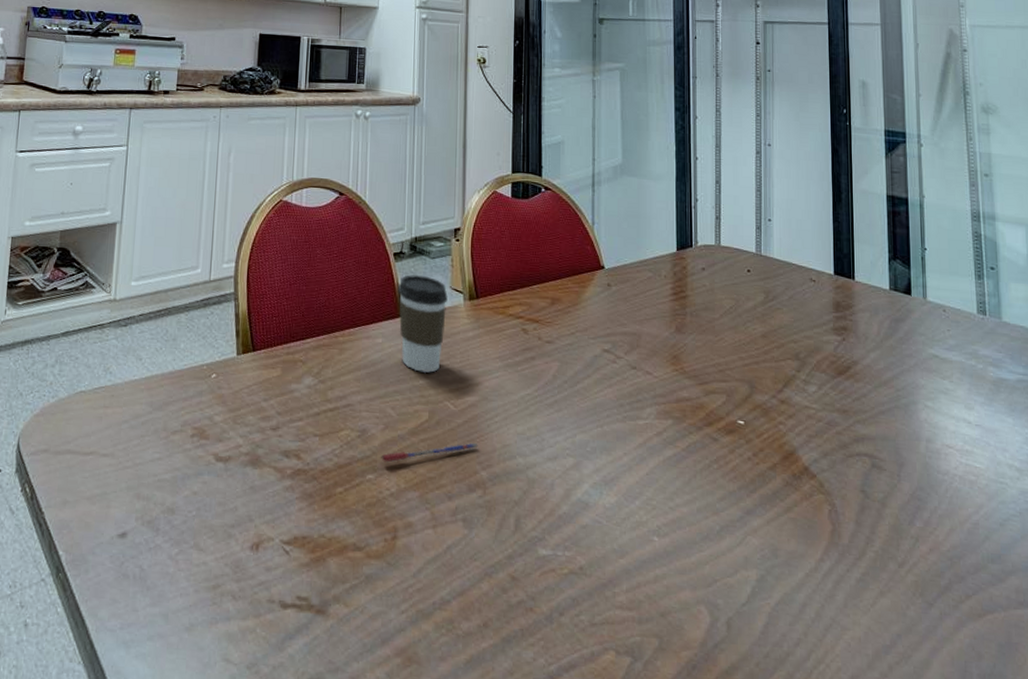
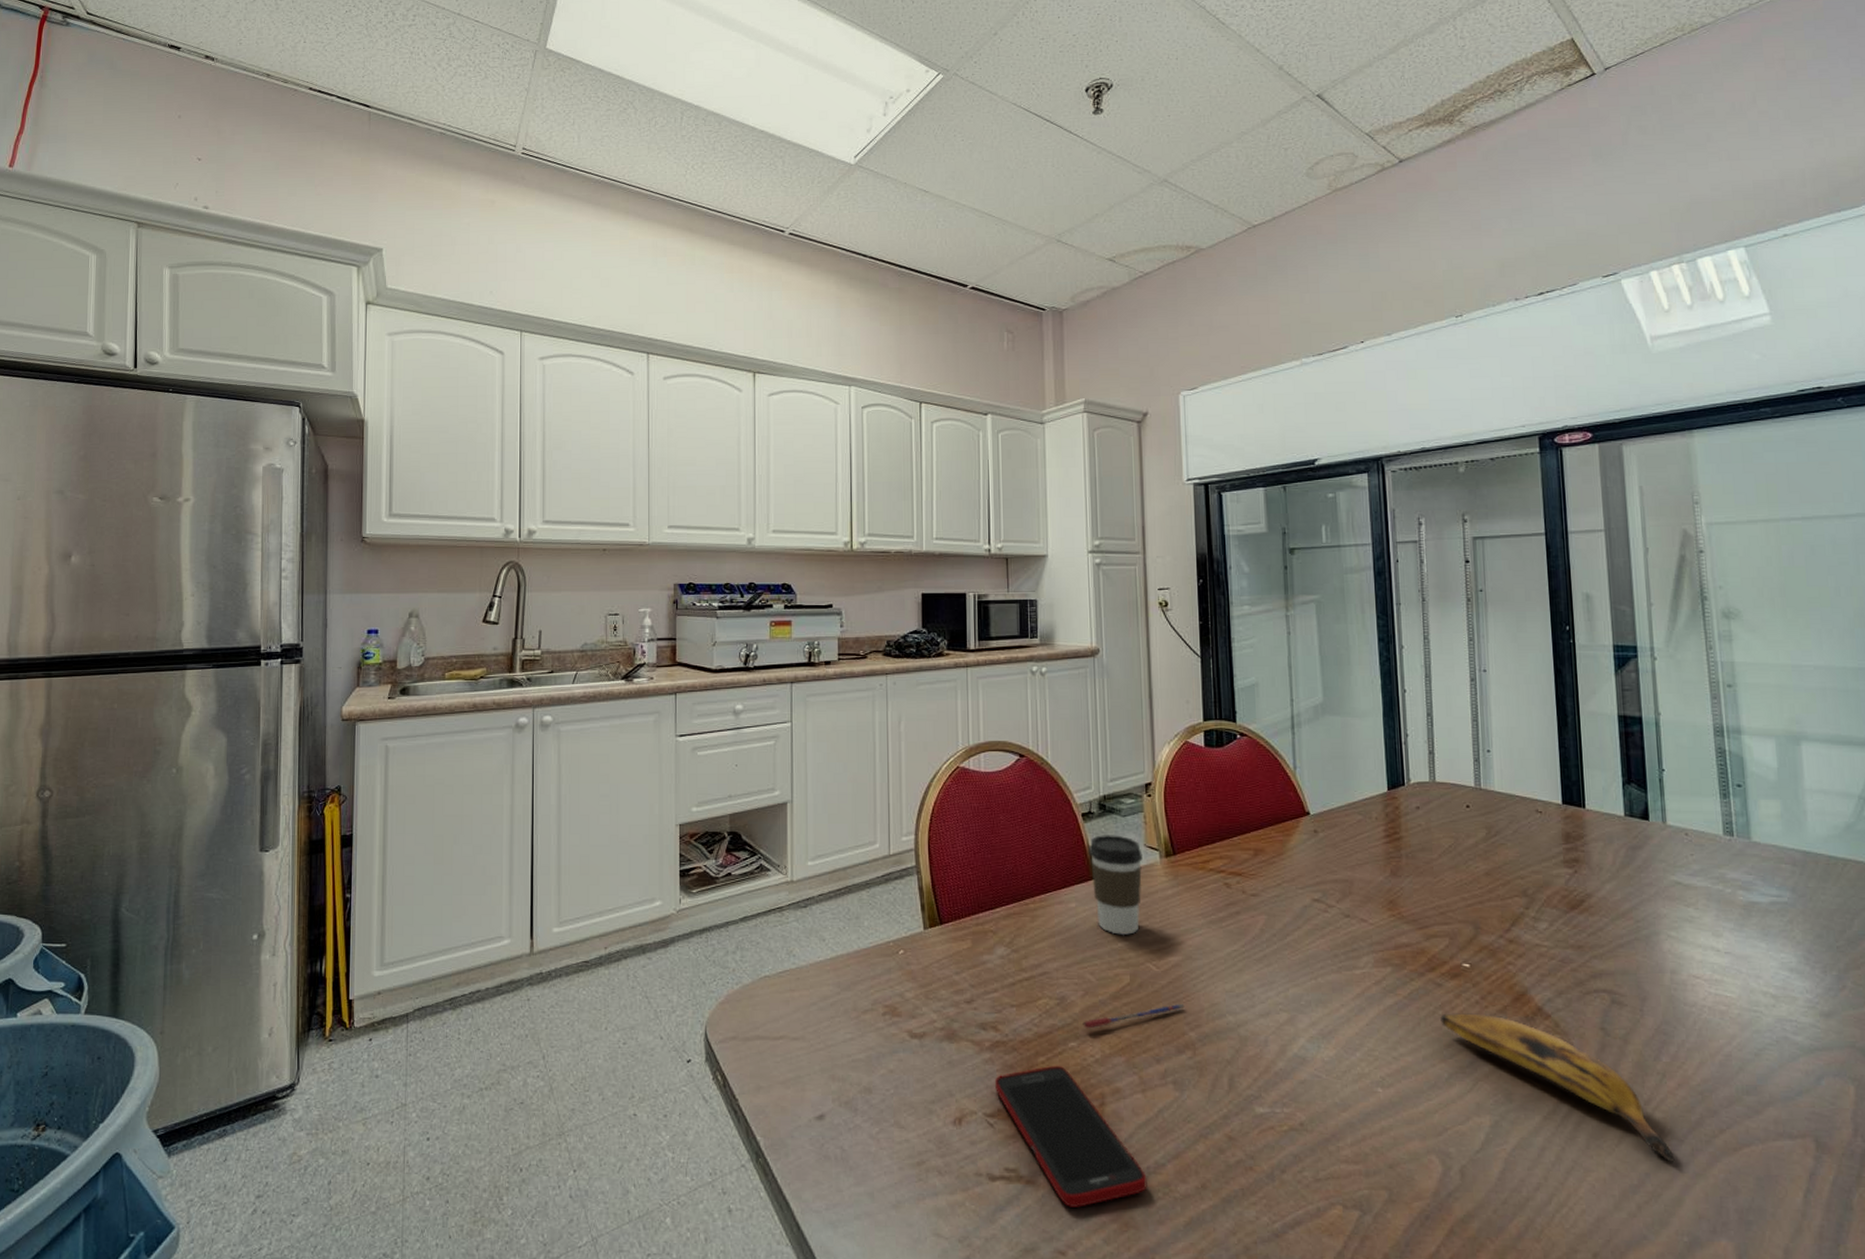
cell phone: none [292,496,432,640] -> present [994,1065,1147,1207]
banana: none [715,467,925,625] -> present [1440,1013,1675,1162]

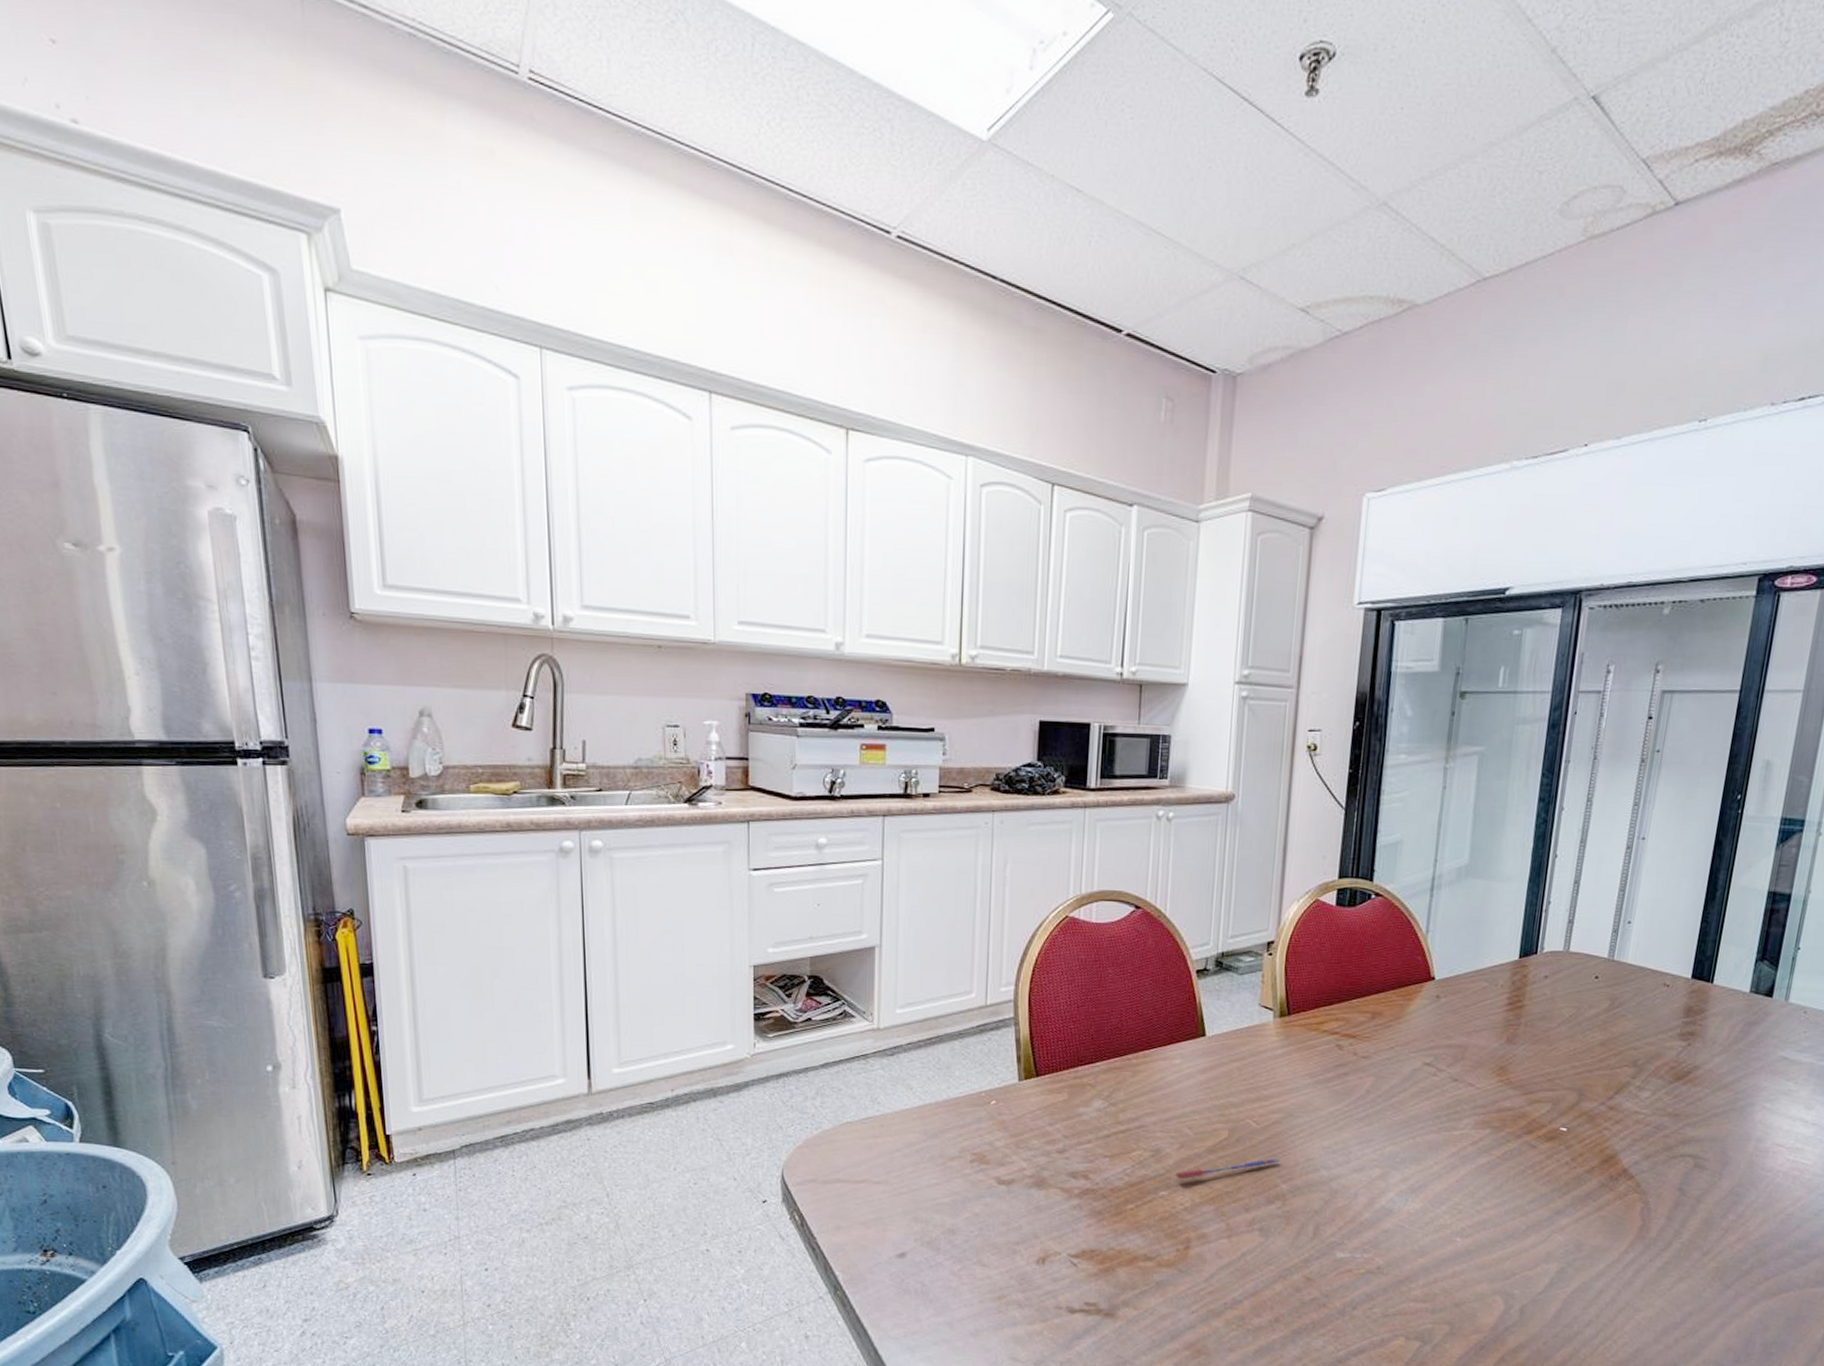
cell phone: present [994,1065,1147,1207] -> none [1080,1212,1223,1337]
coffee cup: present [1088,835,1143,935] -> none [1199,992,1256,1092]
banana: present [1440,1013,1675,1162] -> none [1528,1172,1718,1304]

